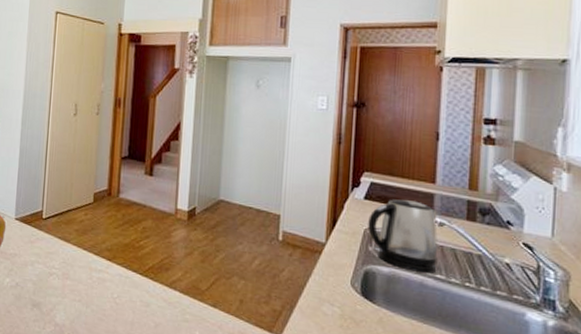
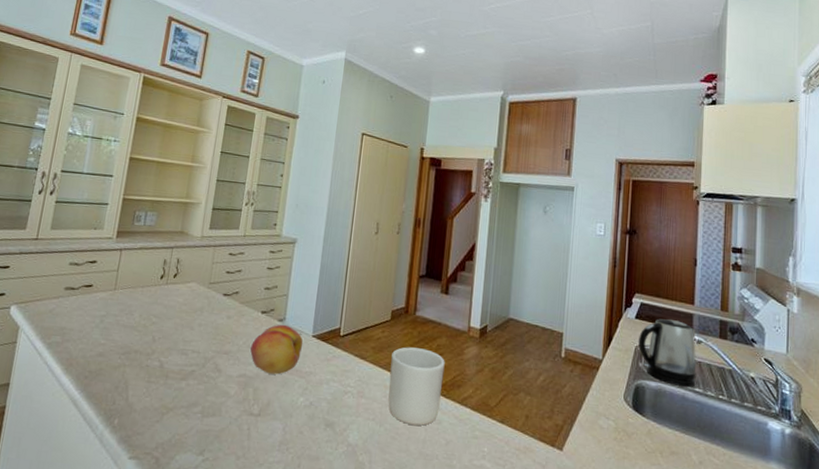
mug: none [93,229,152,308] -> present [388,347,445,426]

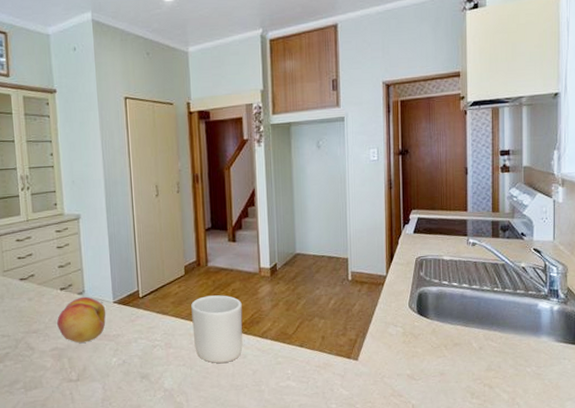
kettle: present [638,318,696,387] -> none [418,227,473,287]

